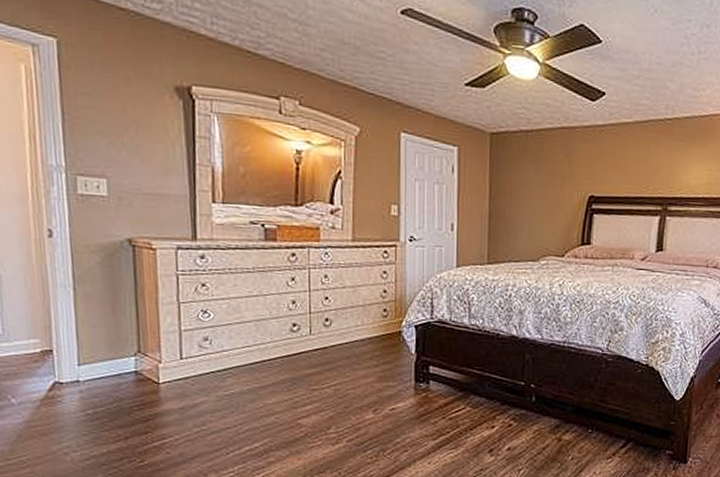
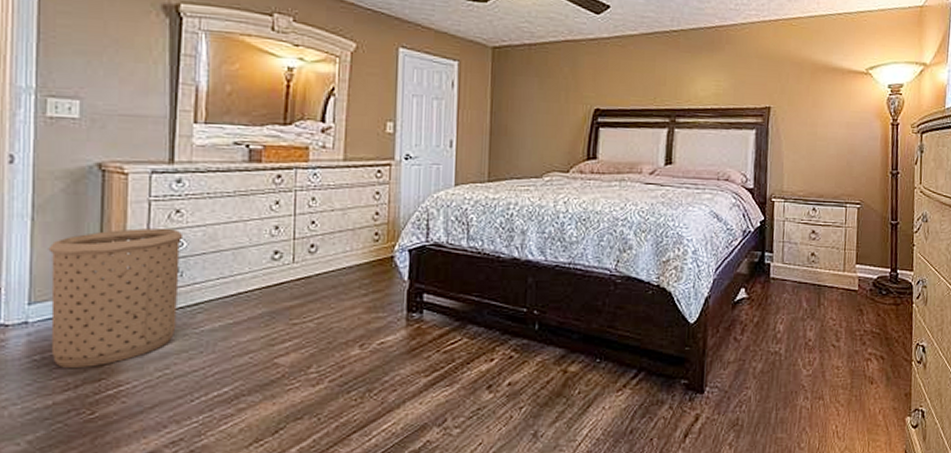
laundry basket: none [90,299,210,423] -> present [48,228,184,369]

